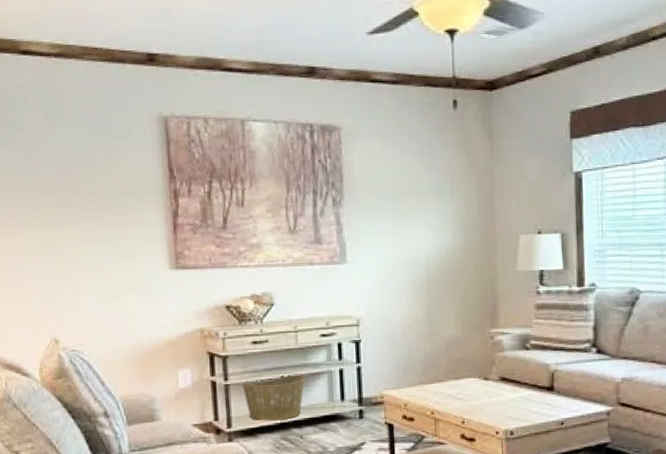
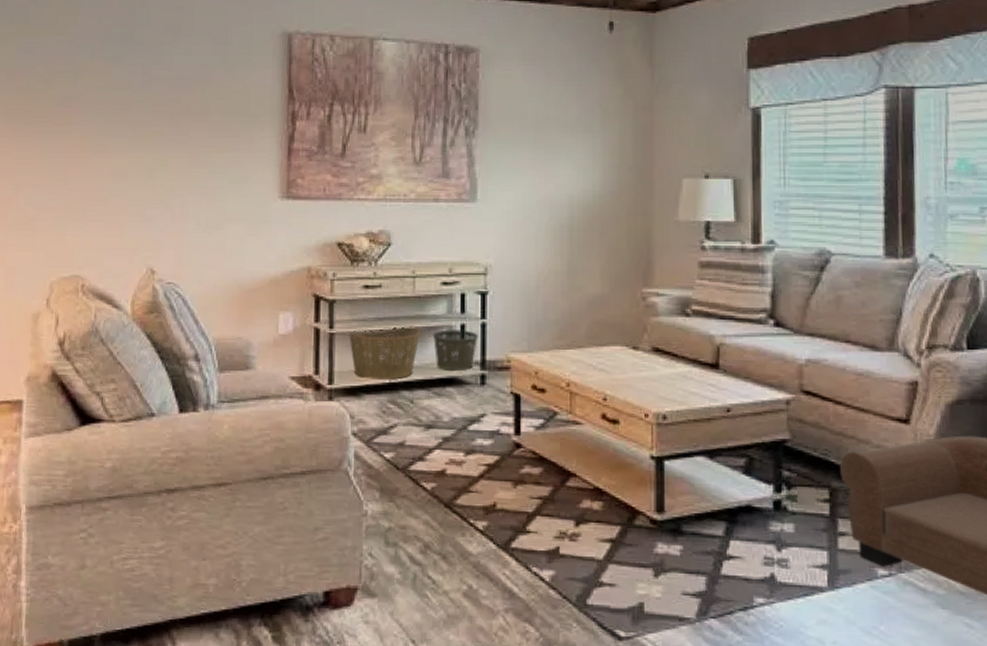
basket: none [315,373,356,409] -> present [432,328,479,371]

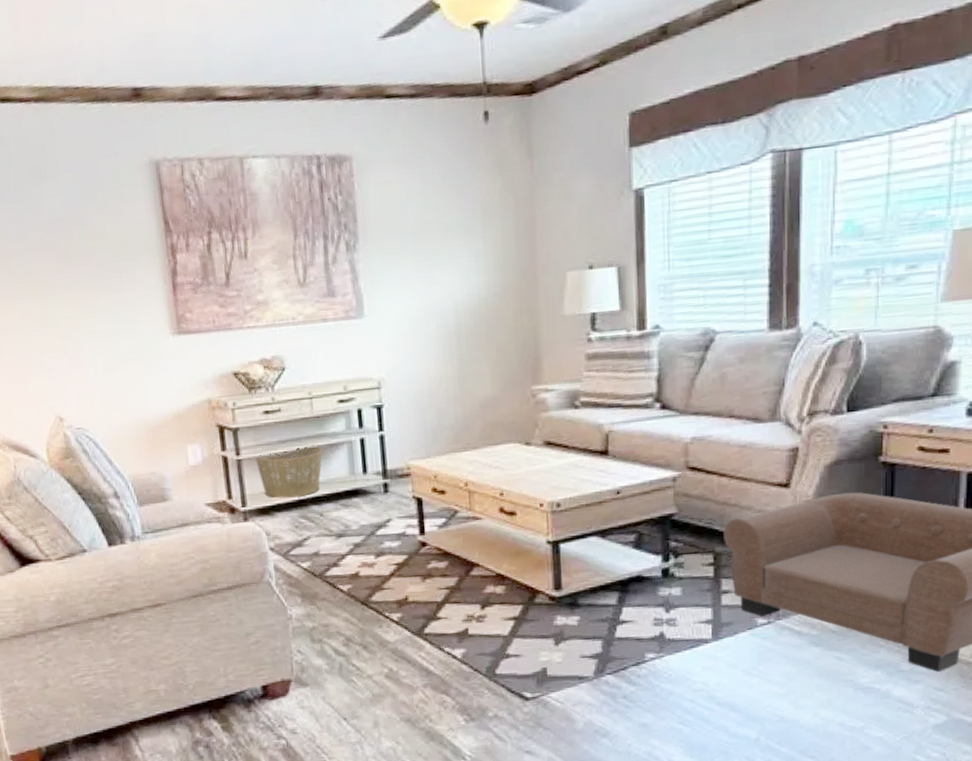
basket: present [432,328,479,371] -> none [334,443,379,483]

